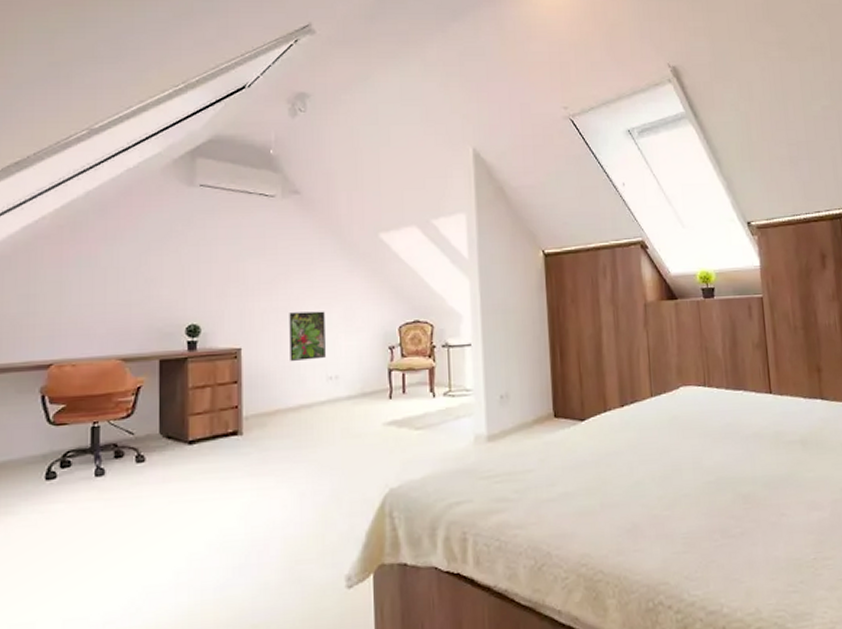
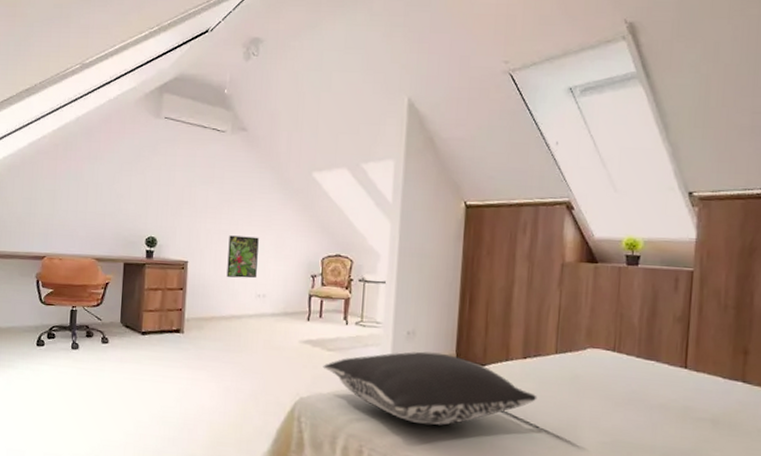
pillow: none [412,413,640,497] -> present [323,351,537,426]

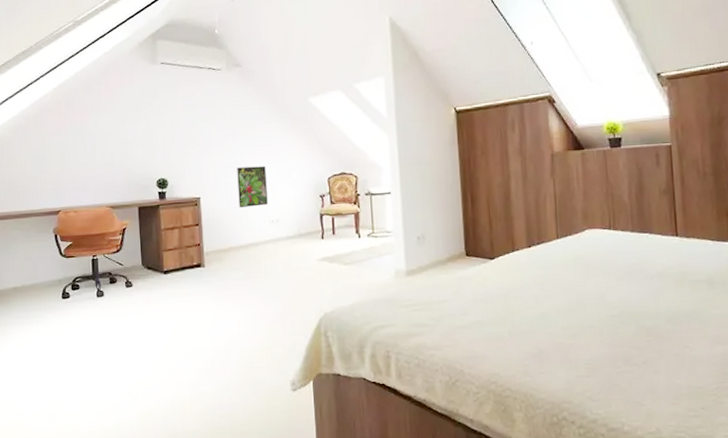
pillow: present [323,351,537,426] -> none [342,252,546,323]

